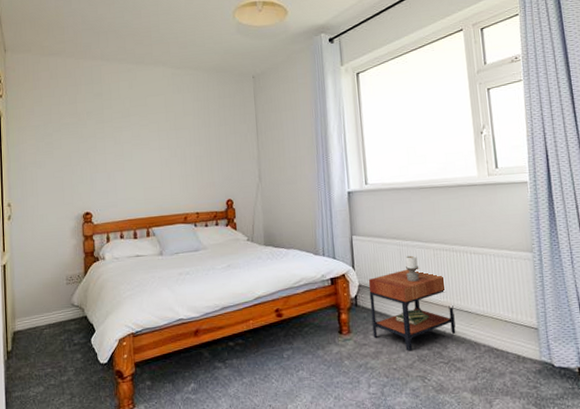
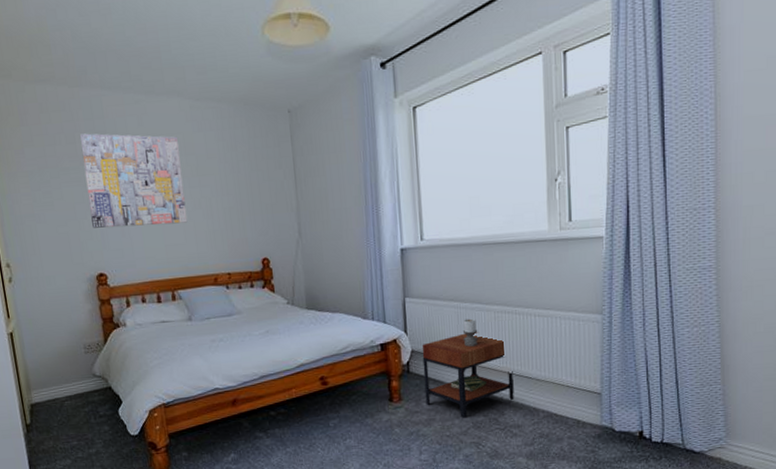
wall art: none [80,95,164,173] -> present [79,133,188,228]

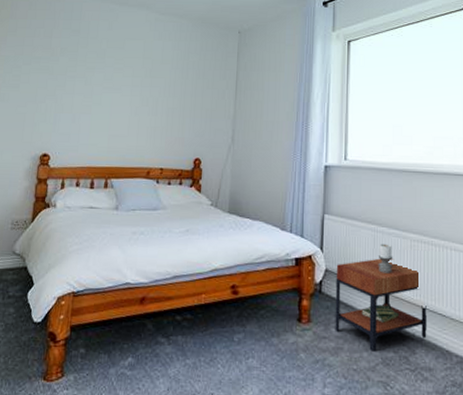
wall art: present [79,133,188,228] -> none [48,30,139,117]

